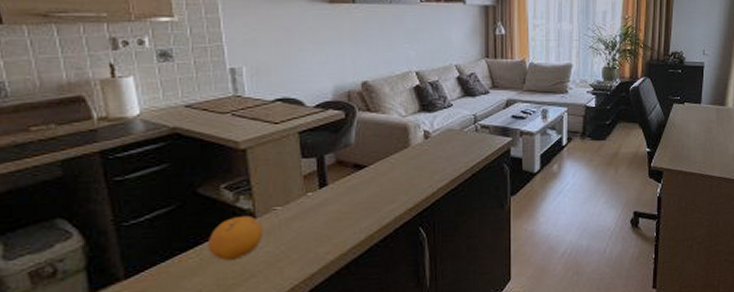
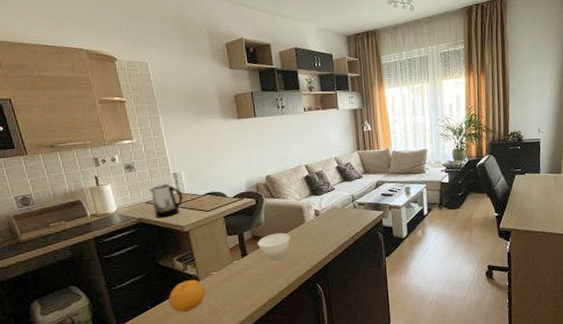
kettle: none [192,81,242,129] -> present [149,183,183,218]
bowl: none [342,158,389,194] -> present [257,232,291,260]

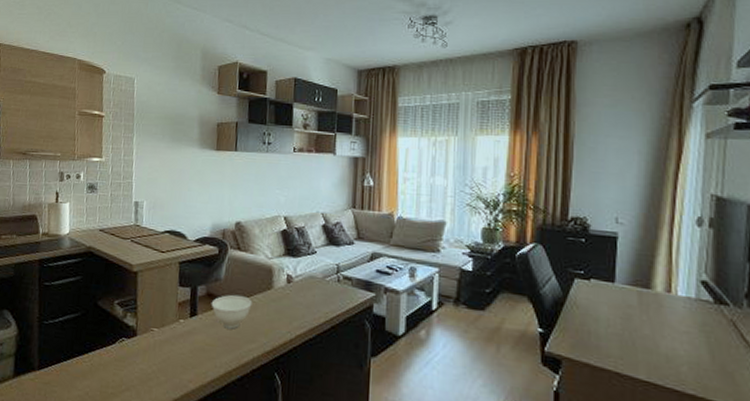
kettle: present [149,183,183,218] -> none [105,211,140,251]
fruit: present [168,279,205,312] -> none [98,331,141,371]

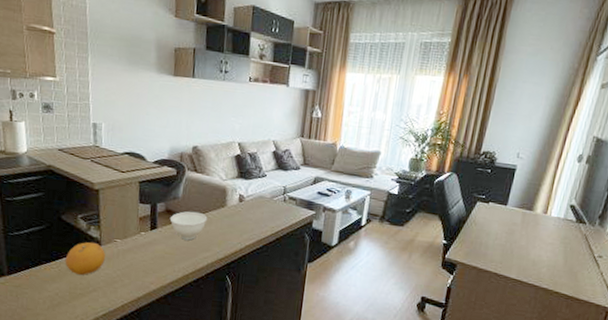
fruit: none [98,331,141,371] -> present [65,242,105,275]

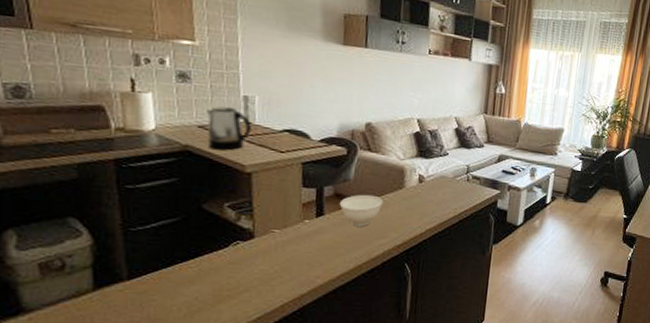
kettle: none [64,132,99,170] -> present [206,106,252,150]
fruit: present [65,242,105,275] -> none [207,234,260,273]

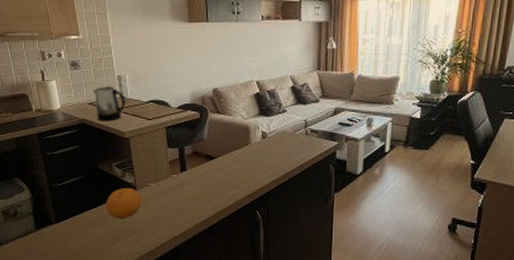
fruit: none [207,234,260,273] -> present [105,187,141,219]
bowl: present [339,194,384,227] -> none [197,151,233,179]

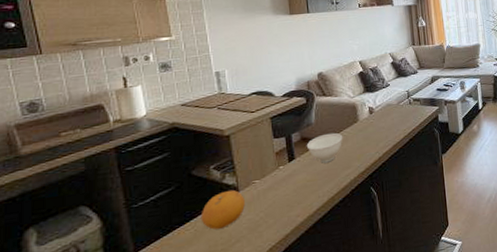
kettle: present [93,85,126,121] -> none [187,83,225,122]
bowl: none [197,151,233,179] -> present [306,132,343,163]

